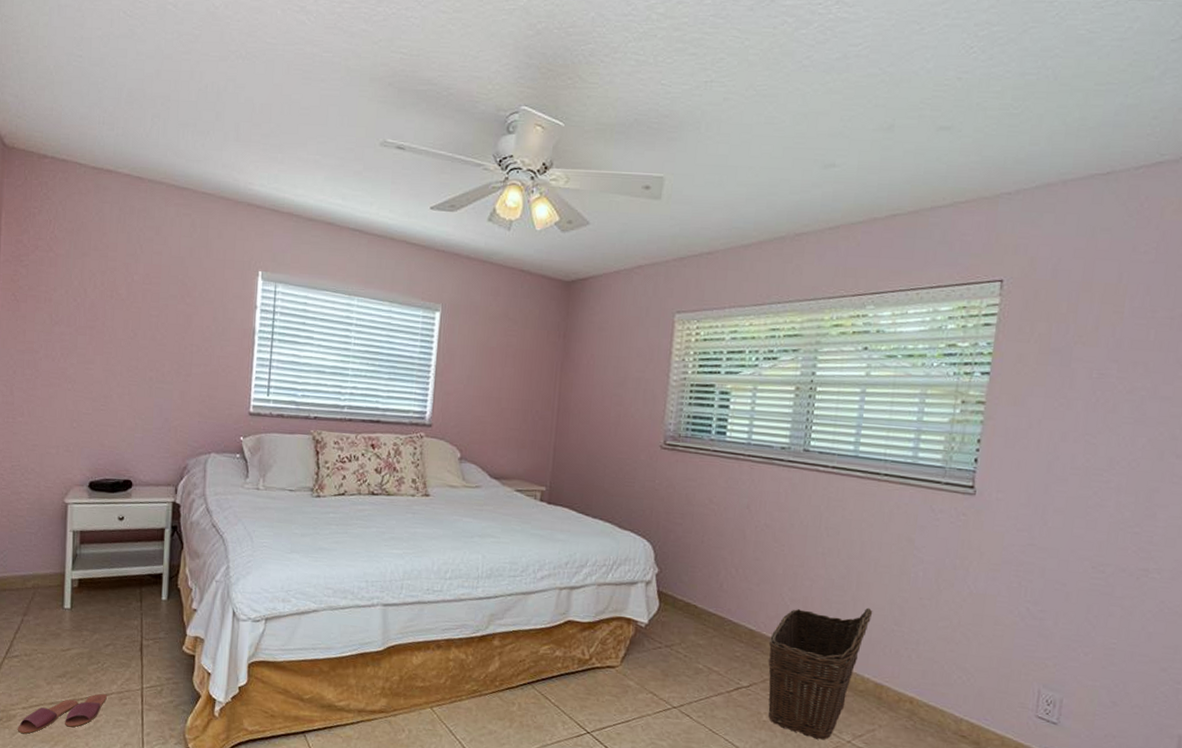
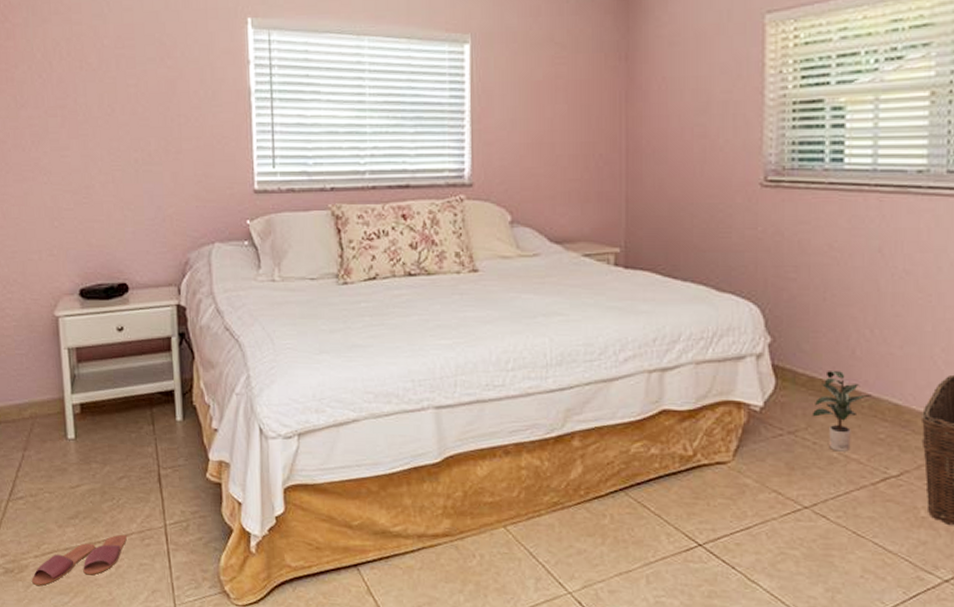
potted plant: none [685,599,733,665] -> present [812,371,872,452]

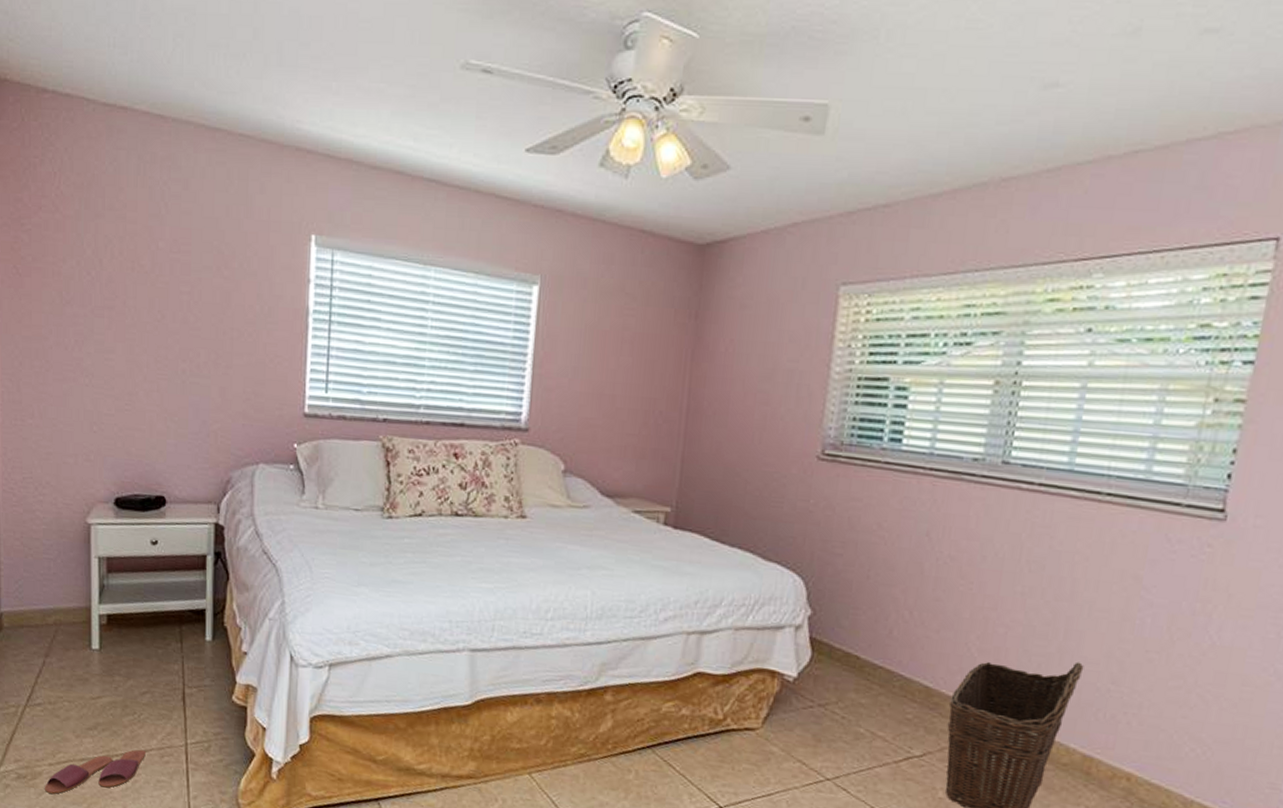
potted plant: present [812,371,872,452] -> none [843,648,904,729]

